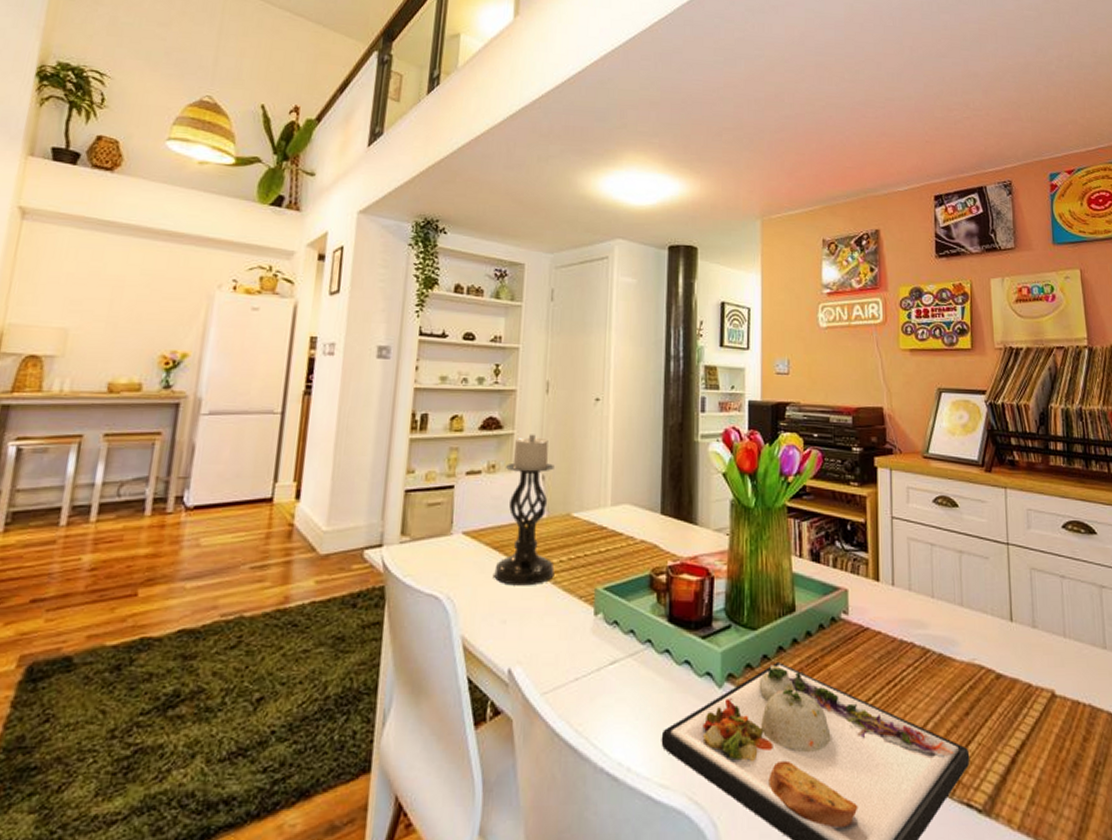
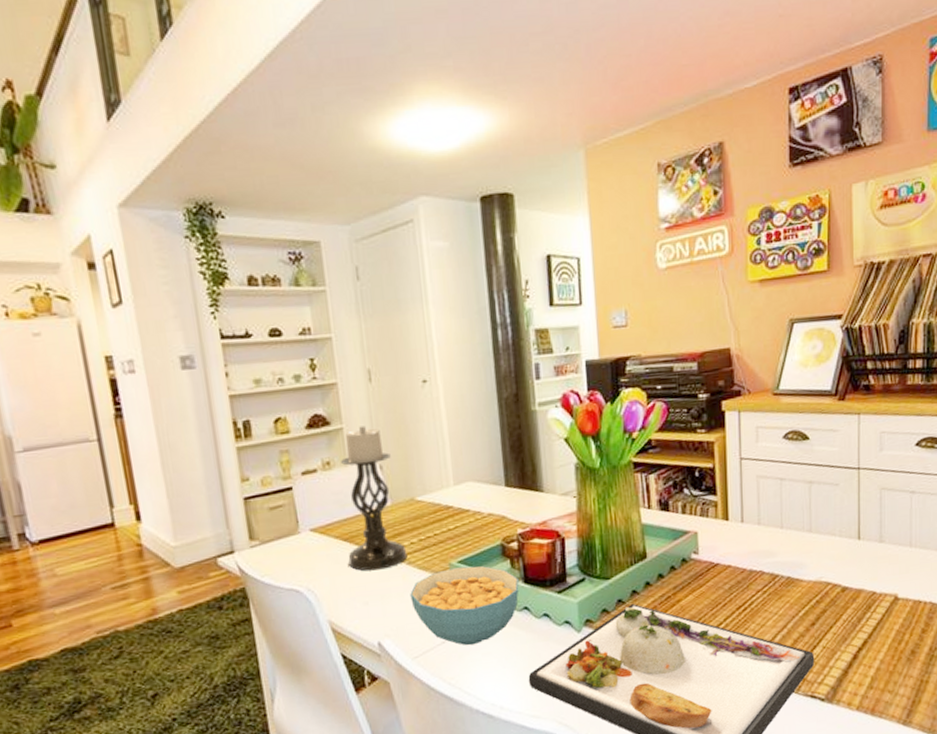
cereal bowl: none [550,595,663,687] -> present [410,565,519,646]

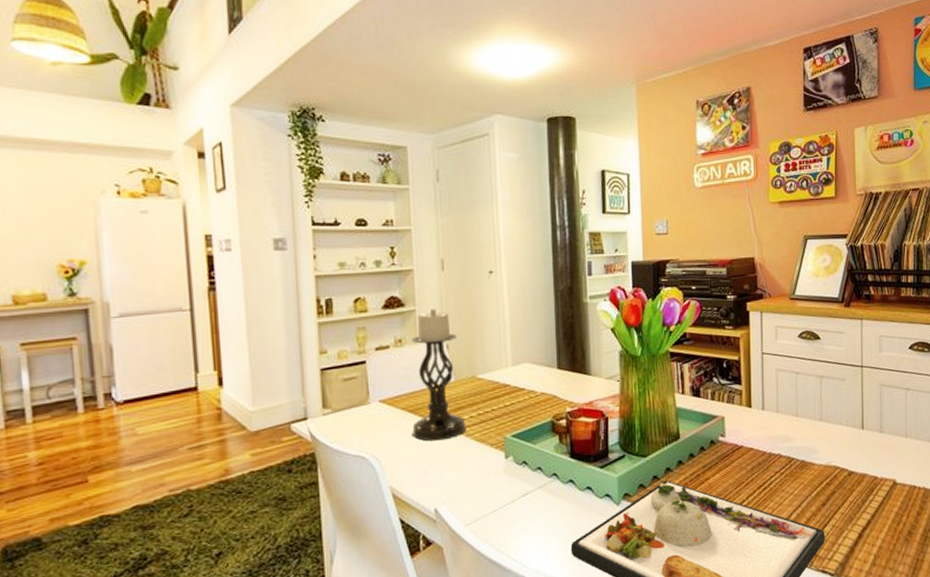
cereal bowl: present [410,565,519,646] -> none [467,440,566,515]

